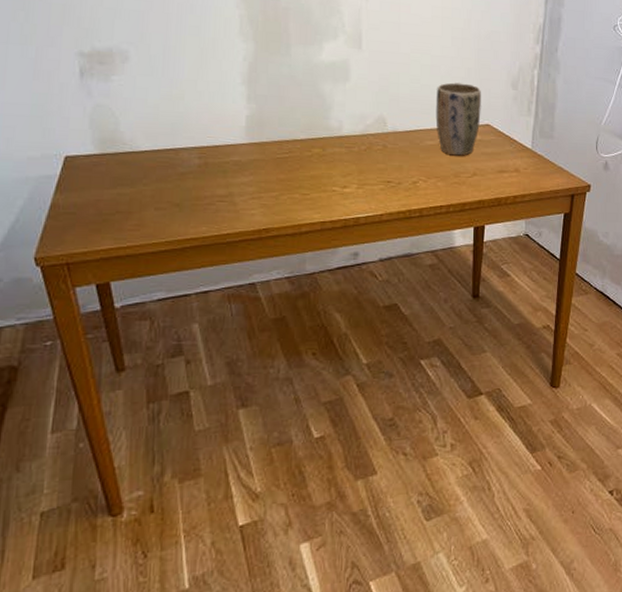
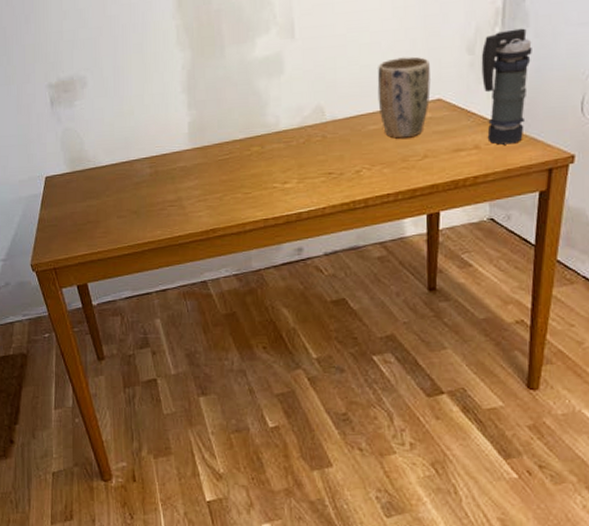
smoke grenade: none [522,73,562,171] -> present [481,28,532,145]

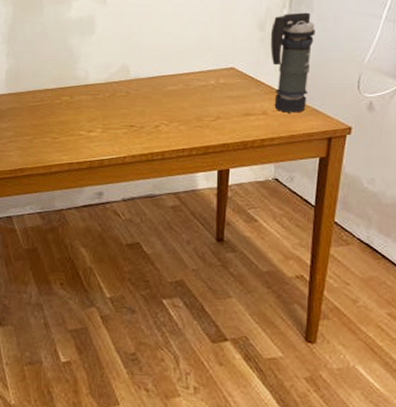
plant pot: present [377,56,431,138] -> none [178,28,225,100]

